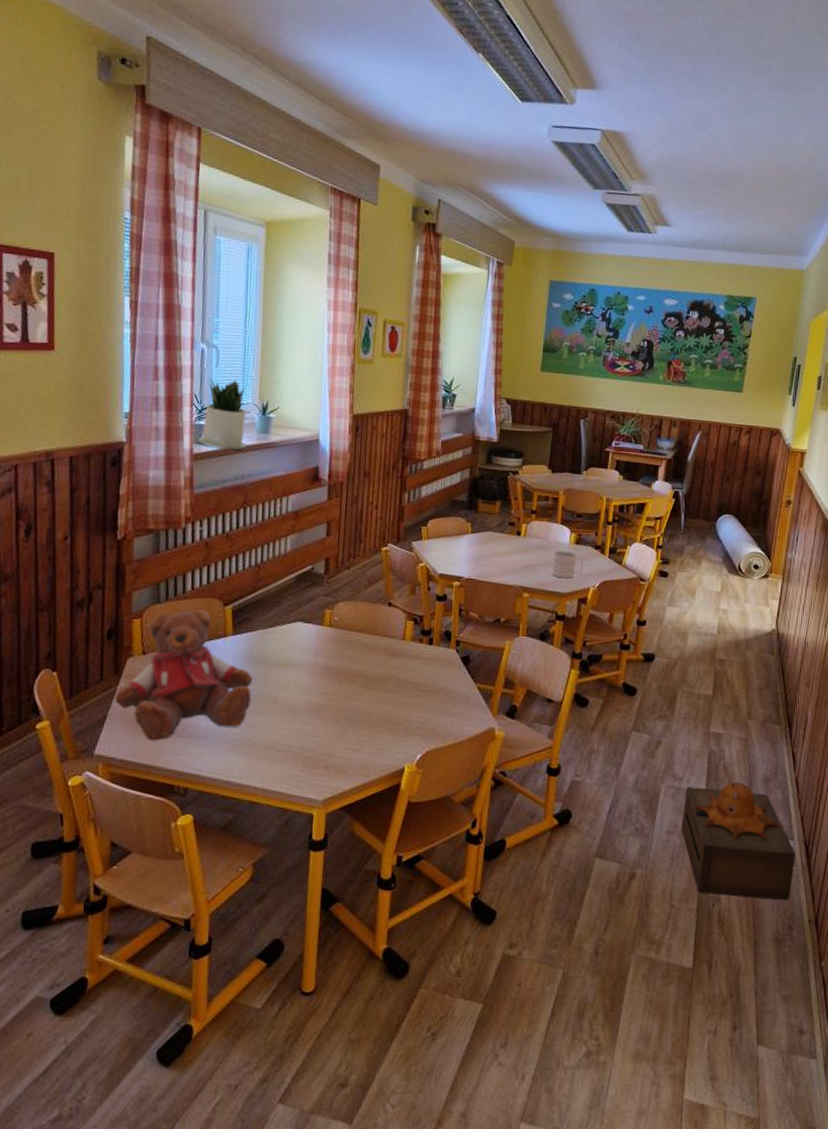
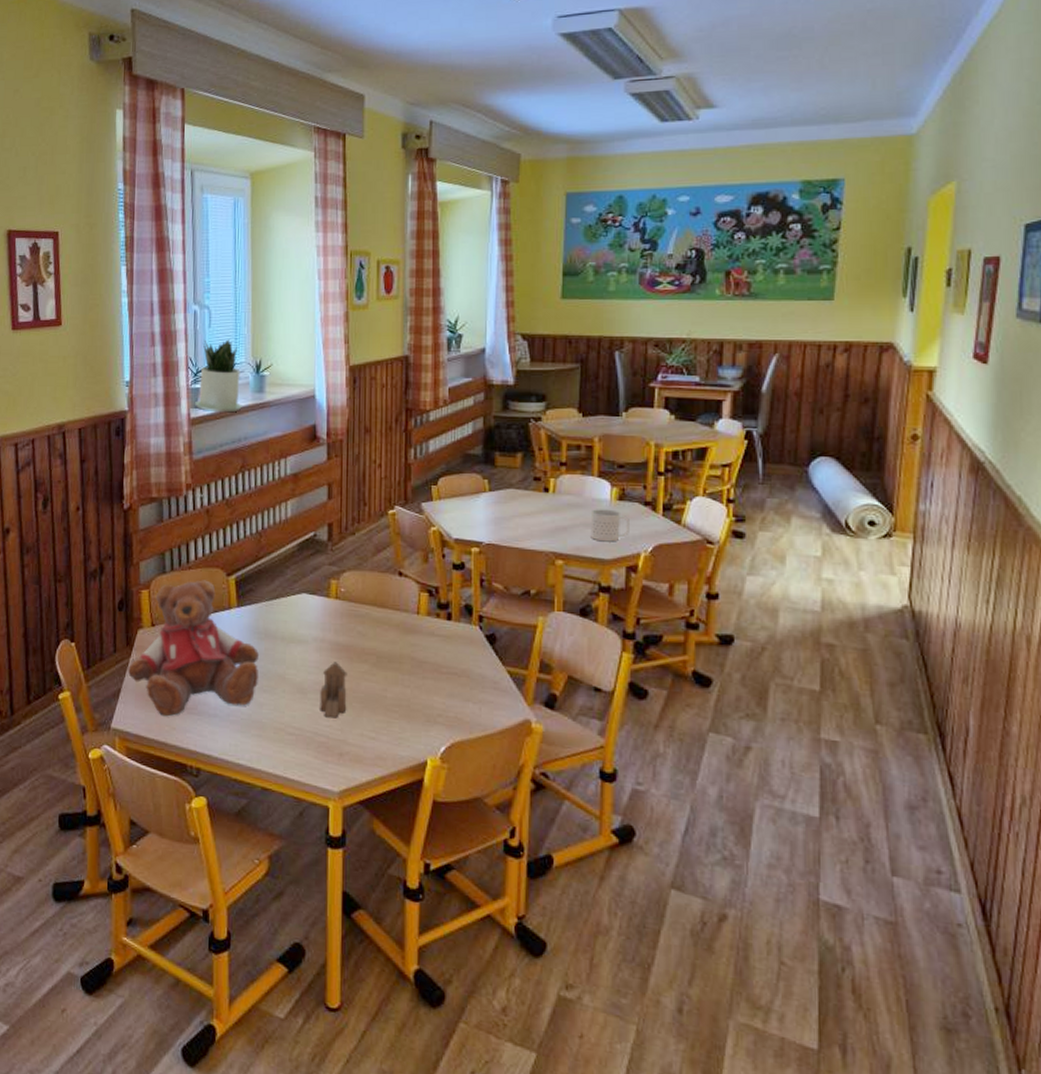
toy blocks: none [309,684,337,735] -> present [320,662,347,719]
toy box: present [681,774,796,901] -> none [787,795,966,976]

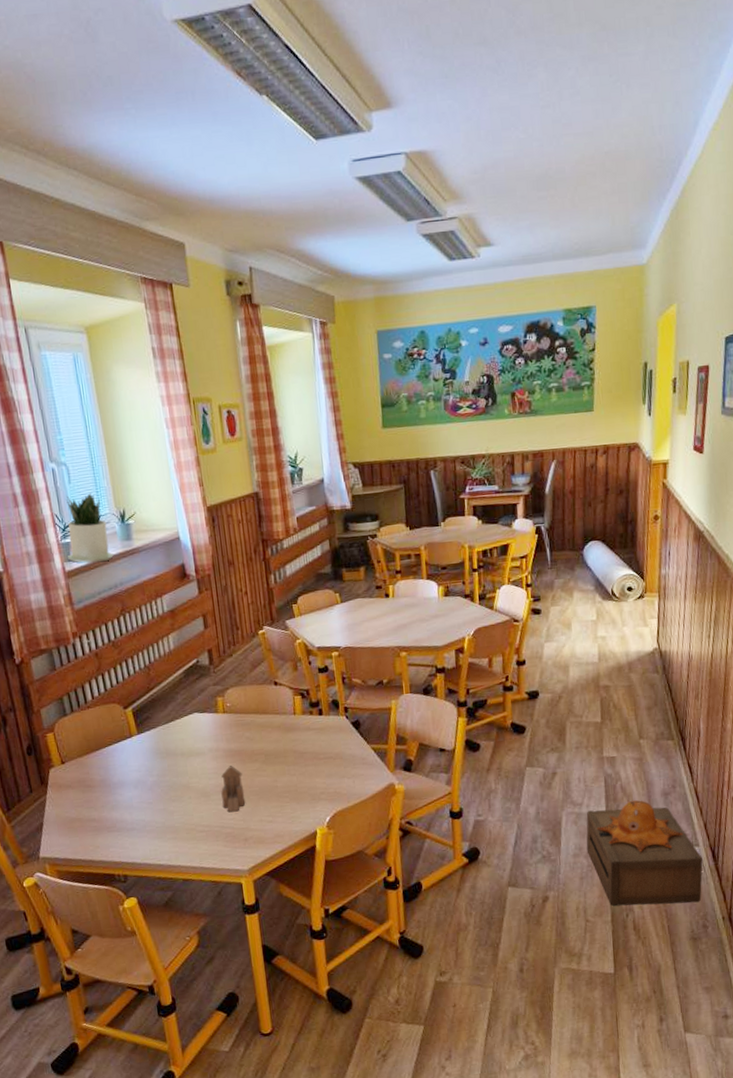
teddy bear: present [128,580,259,717] -> none [46,715,167,839]
mug: present [590,509,629,542] -> none [424,604,455,633]
toy box: none [787,795,966,976] -> present [586,793,703,906]

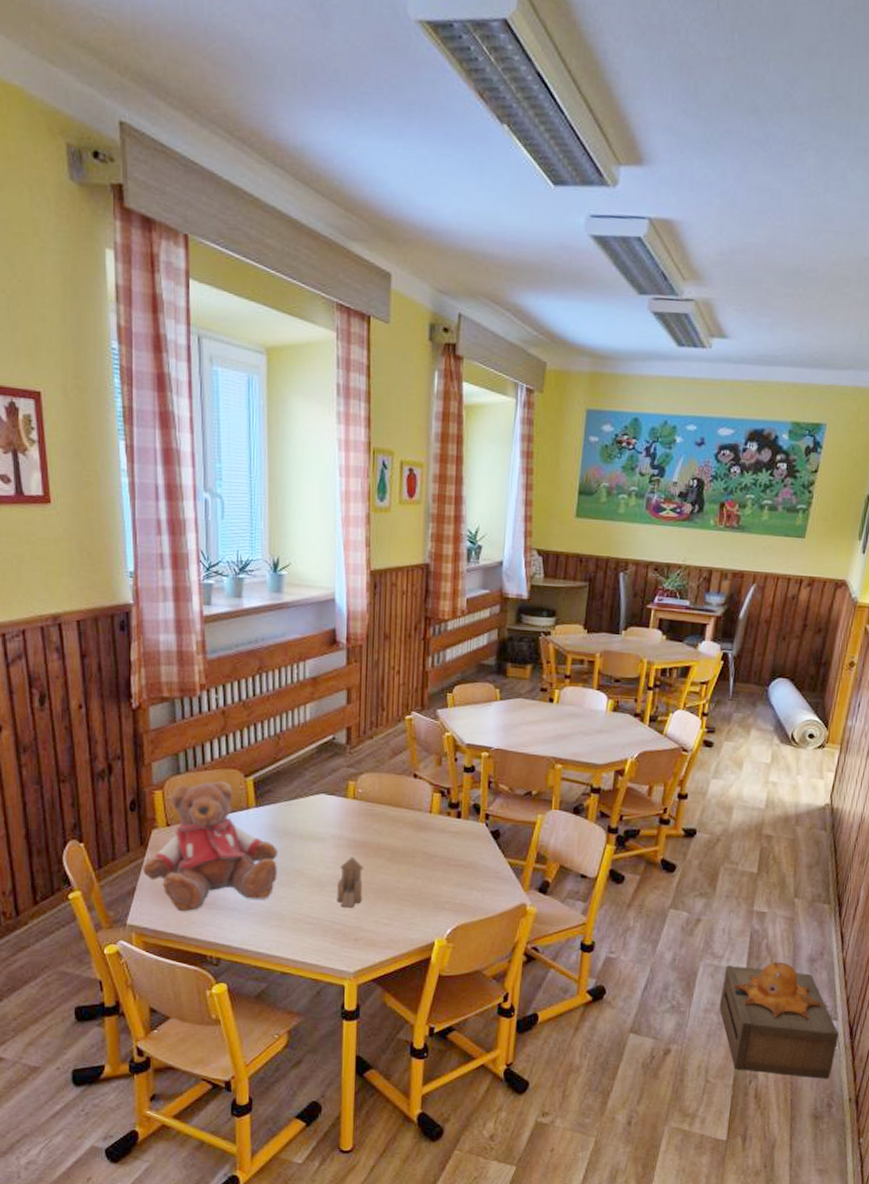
teddy bear: none [46,715,167,839] -> present [143,781,278,912]
planter: present [66,493,113,564] -> none [208,533,259,612]

